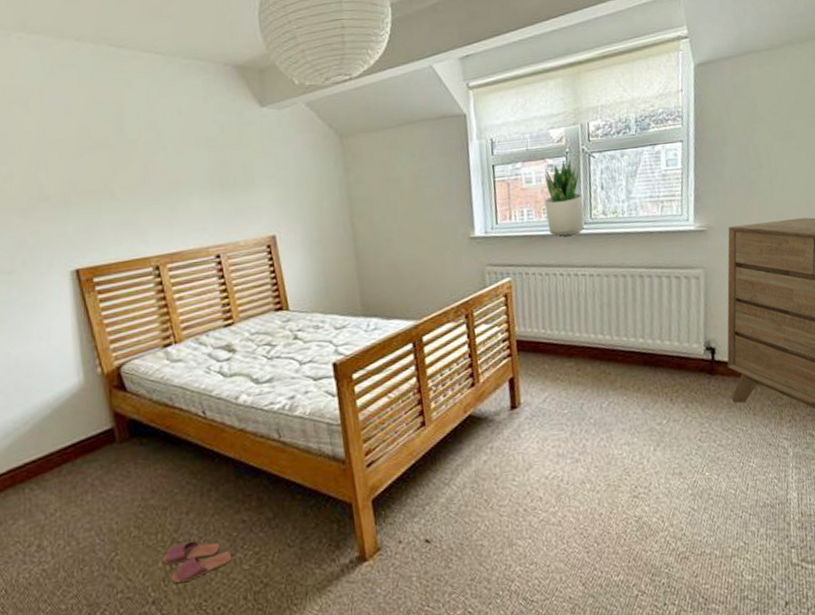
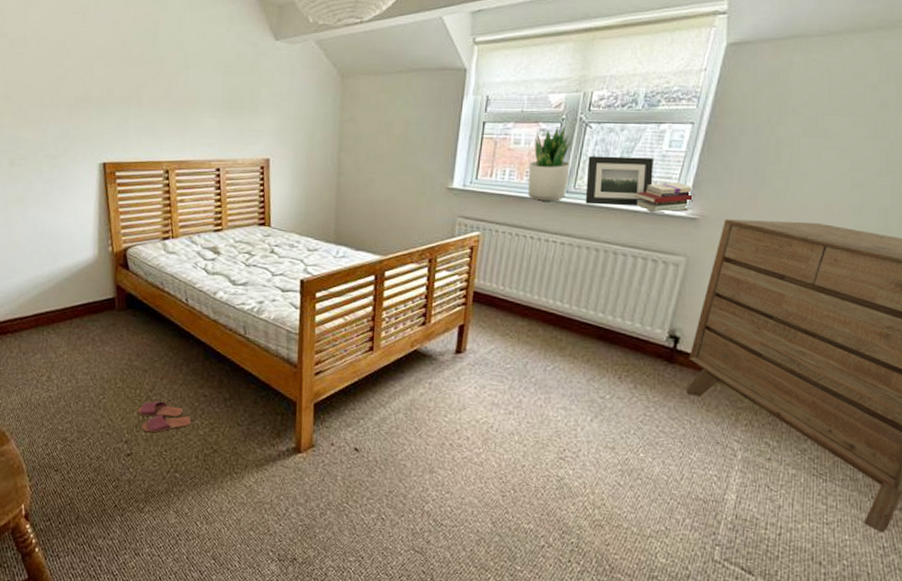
picture frame: none [597,178,660,233] -> present [585,156,654,207]
books: none [646,198,700,231] -> present [635,182,695,213]

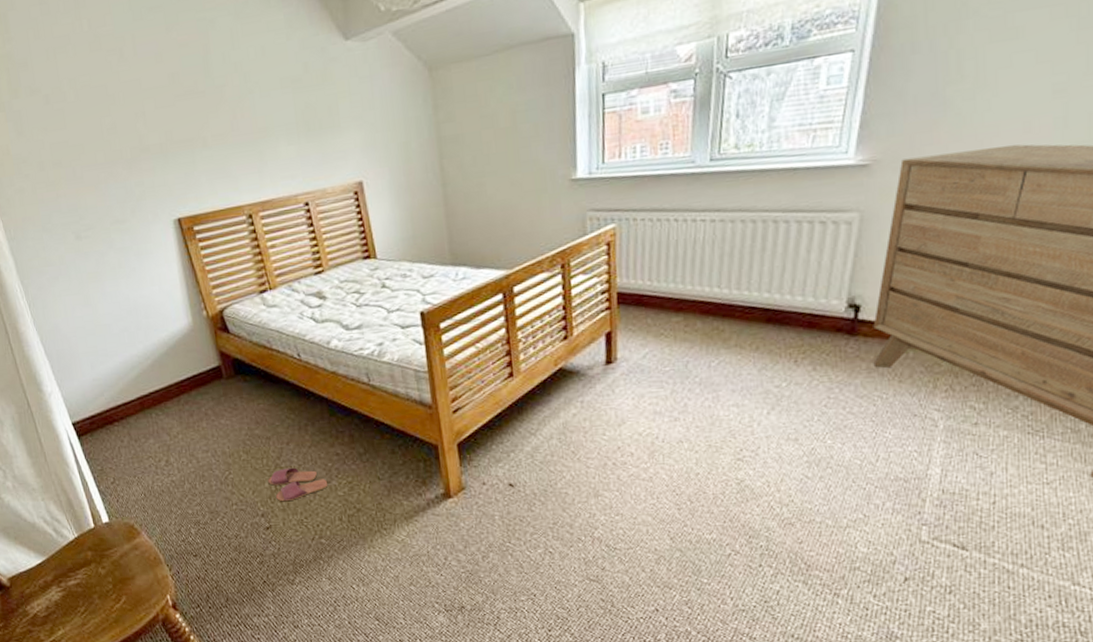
planter: present [527,126,571,201] -> none [662,81,712,176]
picture frame: present [585,156,654,207] -> none [732,101,812,170]
books: present [635,182,695,213] -> none [792,124,864,167]

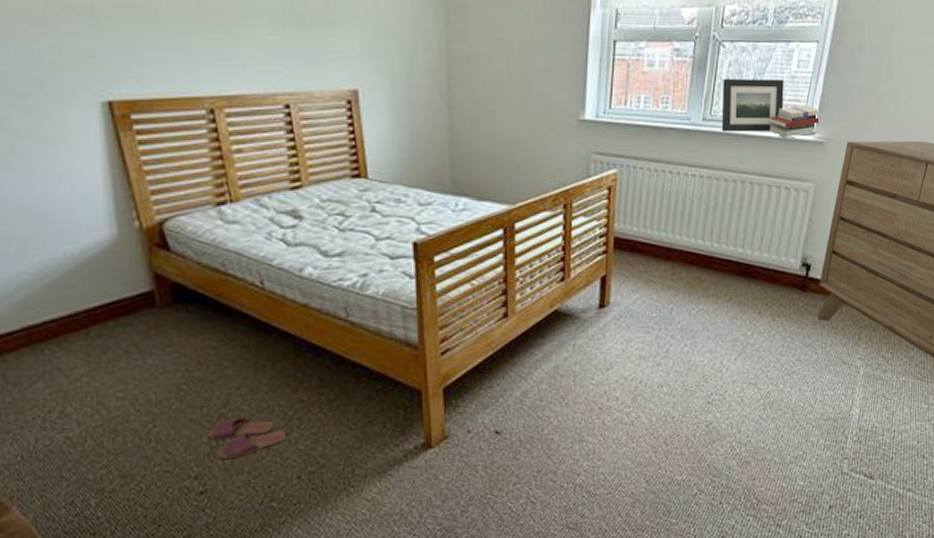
picture frame: none [732,101,812,170] -> present [721,78,784,132]
books: none [792,124,864,167] -> present [768,104,821,138]

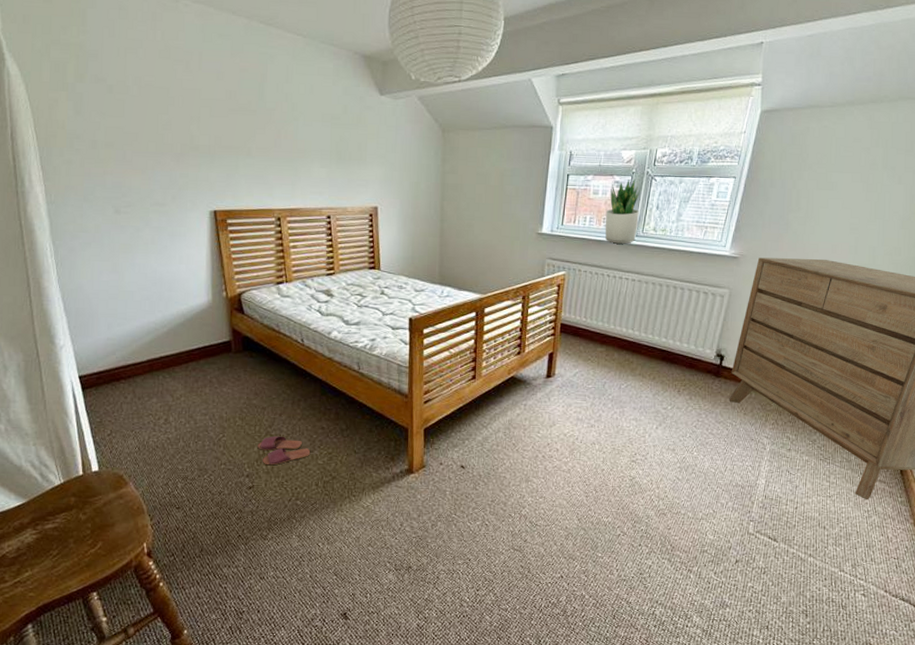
planter: none [664,45,705,130] -> present [605,179,640,244]
picture frame: present [721,78,784,132] -> none [651,204,705,248]
books: present [768,104,821,138] -> none [690,226,736,253]

